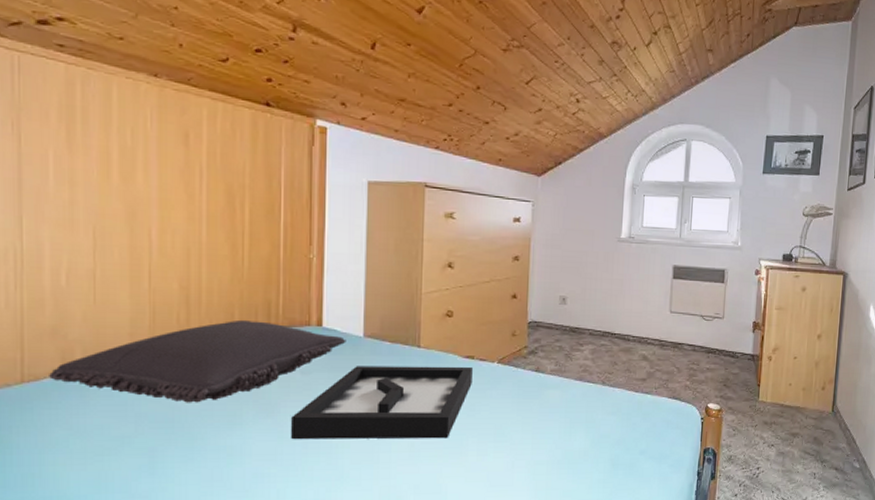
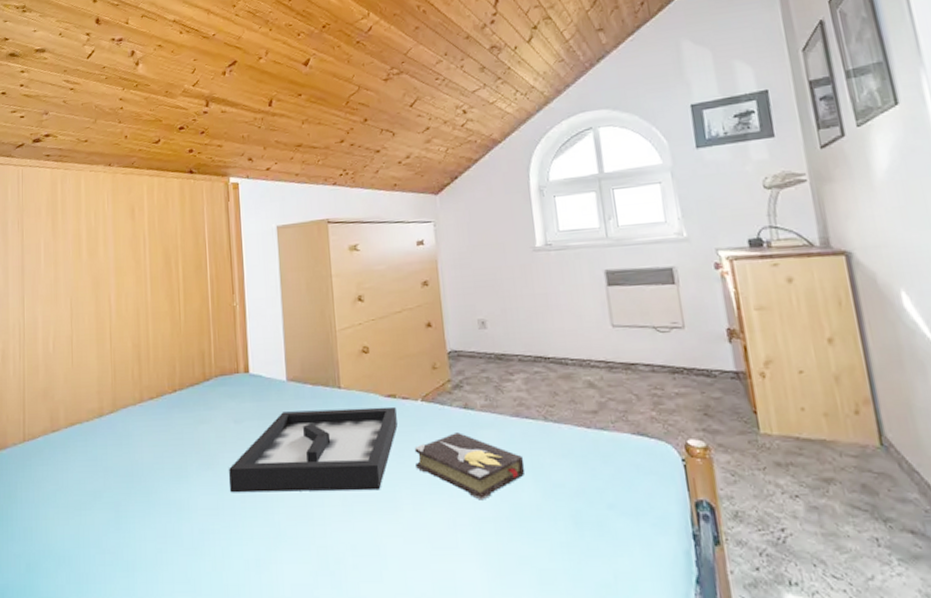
pillow: present [49,319,346,403] -> none [42,371,272,457]
hardback book: none [485,392,580,447] -> present [414,432,525,500]

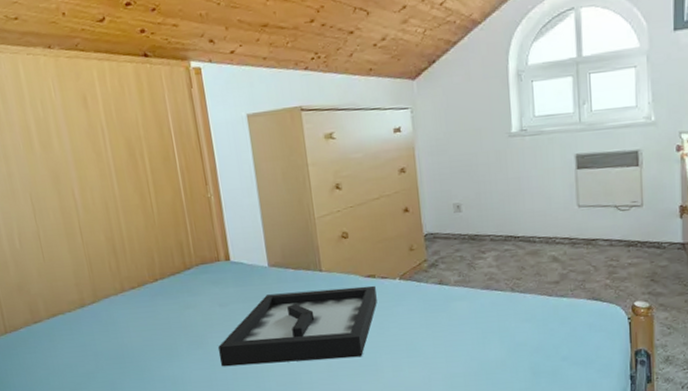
hardback book: present [414,432,525,500] -> none [393,305,493,360]

